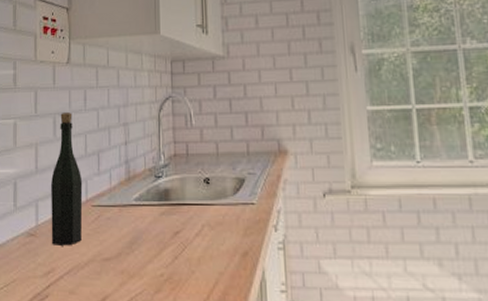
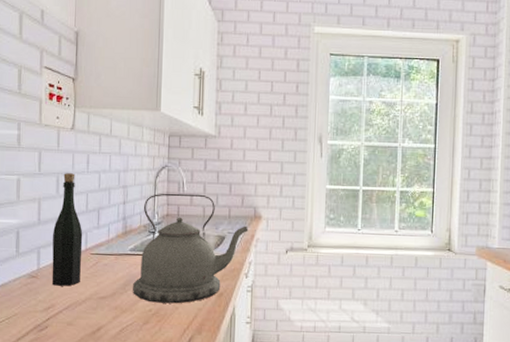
kettle: none [140,127,273,266] -> present [133,193,249,304]

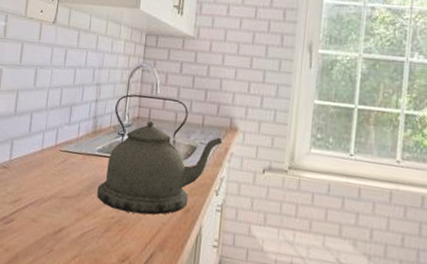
bottle: present [51,173,83,286] -> none [21,66,55,181]

